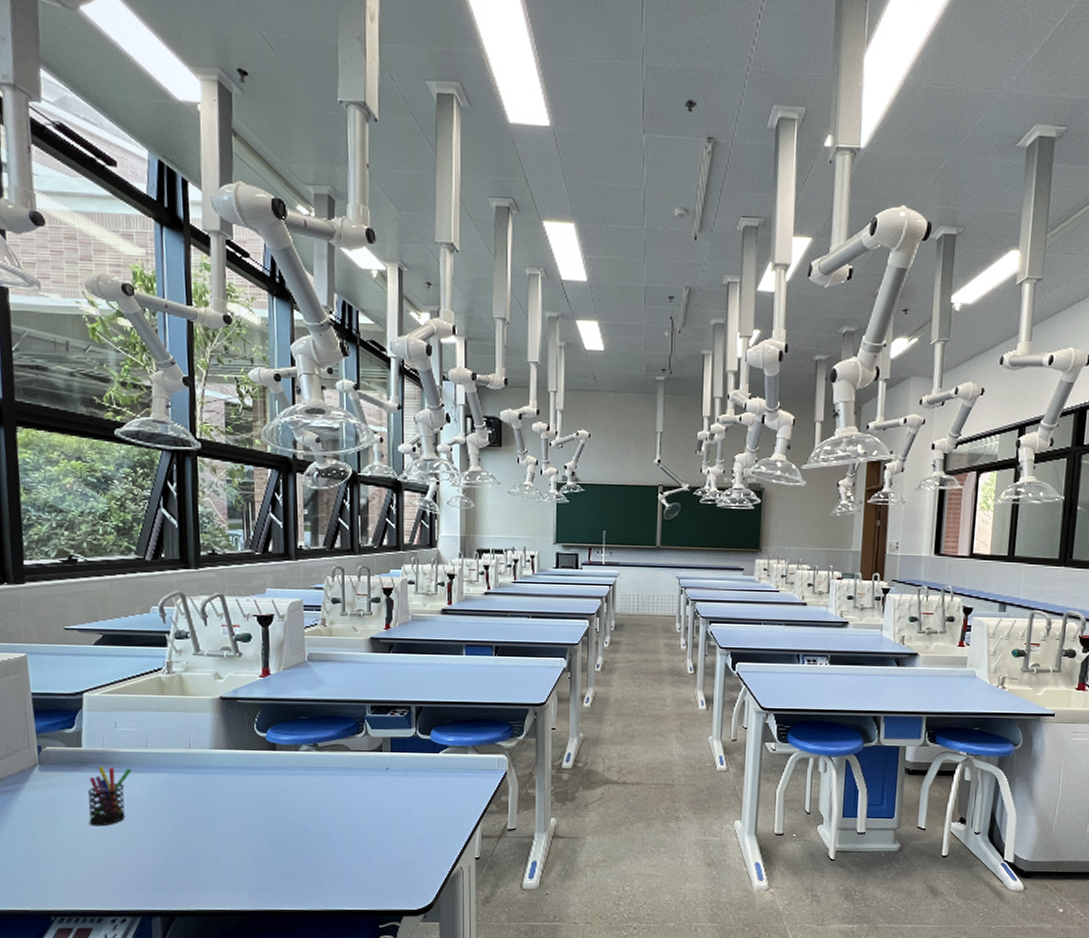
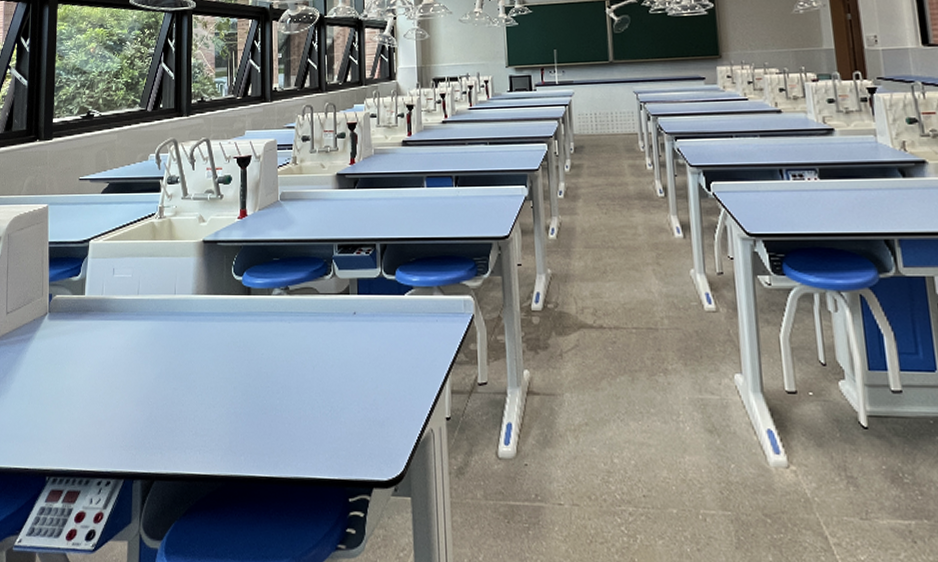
pen holder: present [87,766,132,826] -> none [85,313,124,378]

